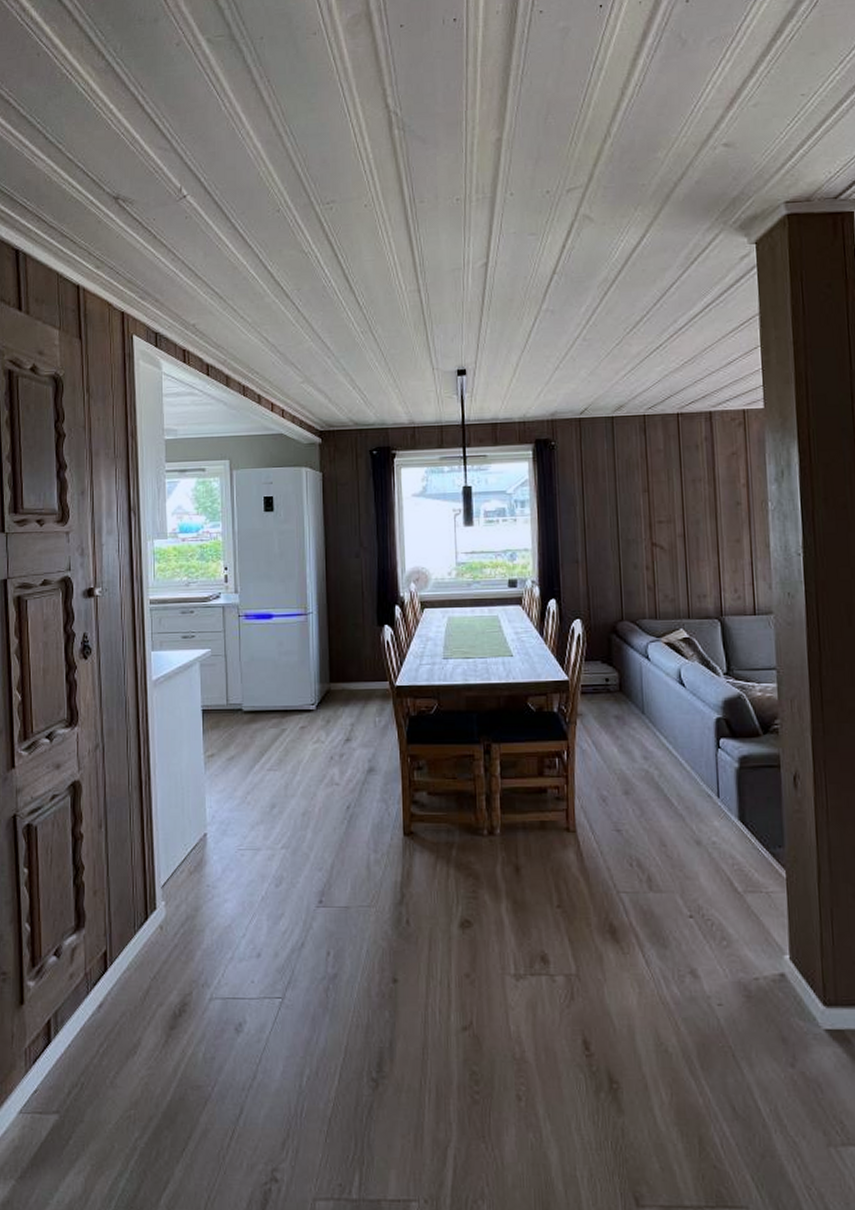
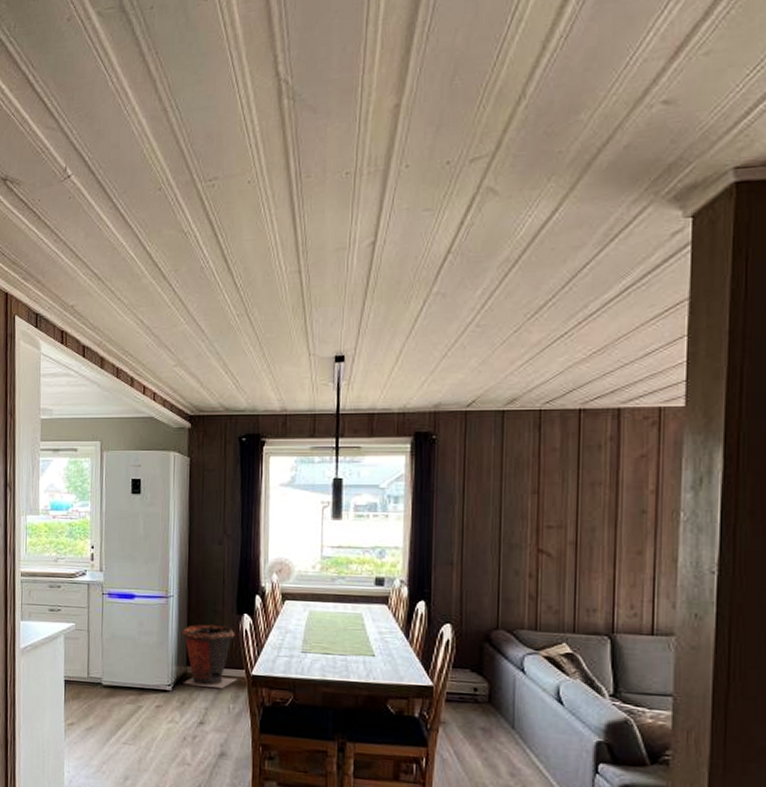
trash can: none [323,638,381,703] -> present [182,624,237,689]

